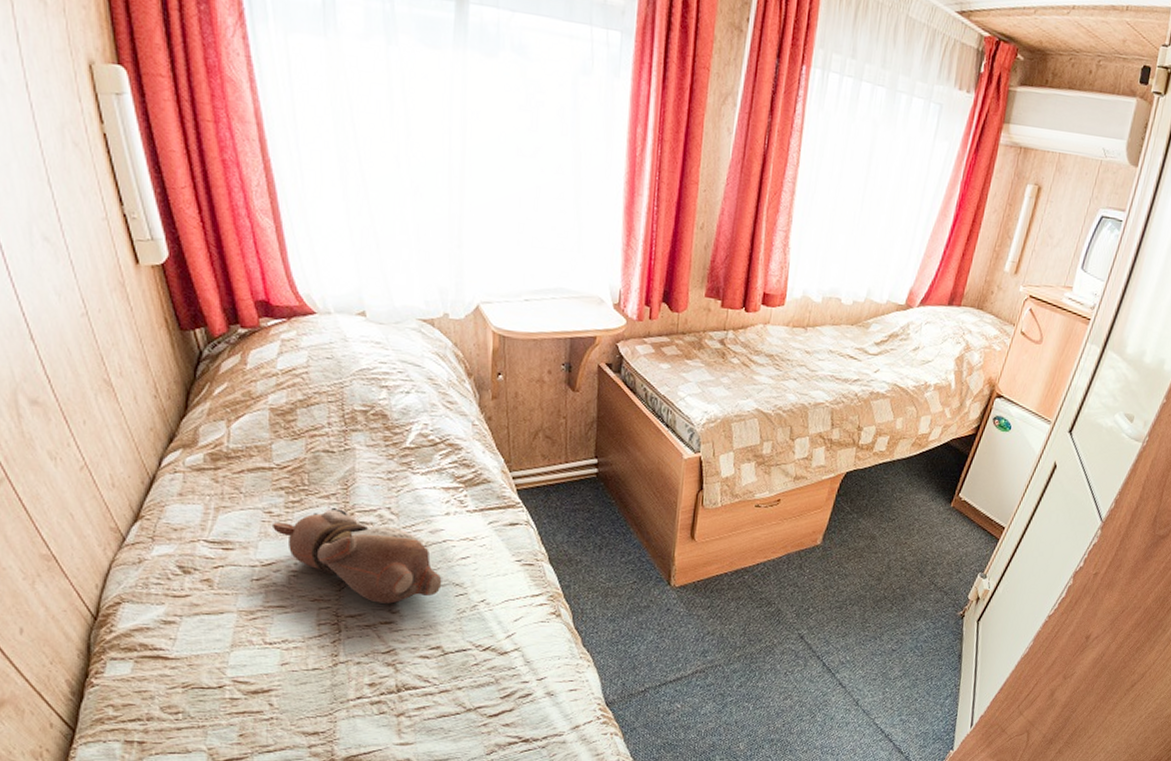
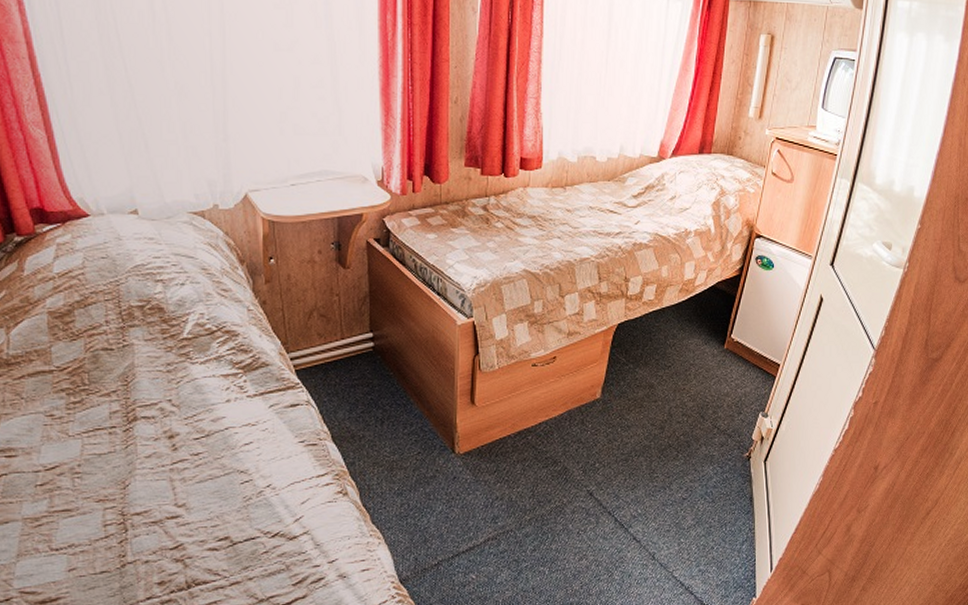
teddy bear: present [271,507,442,604] -> none [53,404,227,498]

